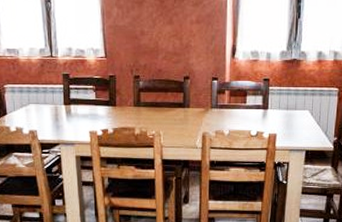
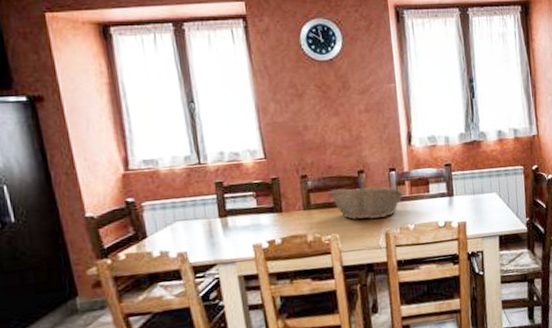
fruit basket: none [156,91,222,122] -> present [328,186,404,220]

